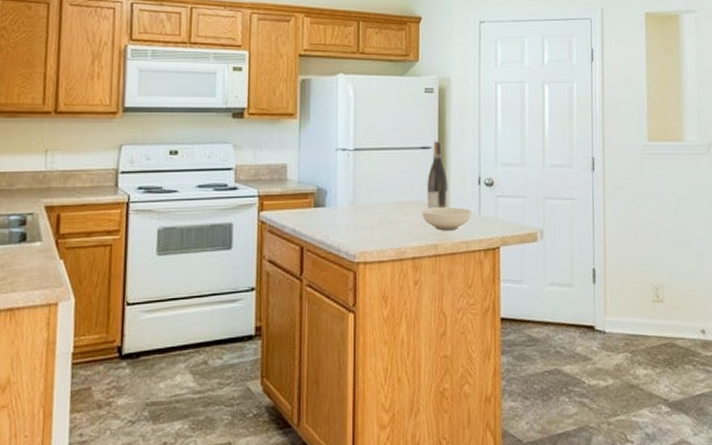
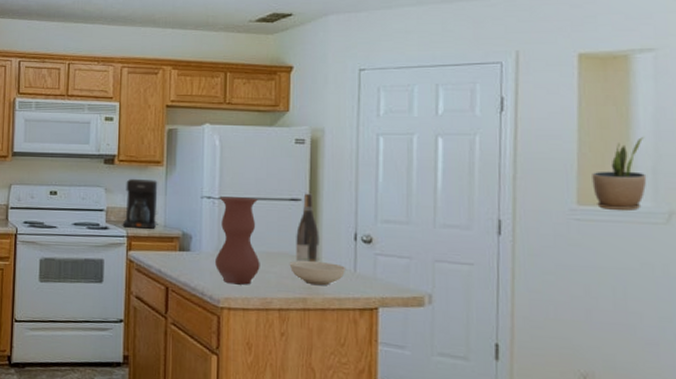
coffee maker: none [253,132,291,187] -> present [122,178,158,230]
vase: none [350,148,394,237] -> present [214,197,260,285]
potted plant: none [657,83,694,145] -> present [592,137,647,212]

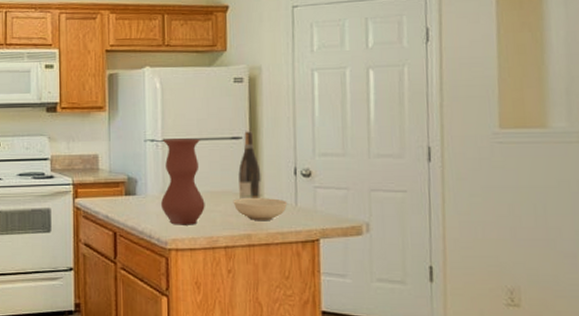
coffee maker: present [122,178,158,230] -> none [67,125,102,176]
potted plant: present [592,137,647,212] -> none [511,61,561,133]

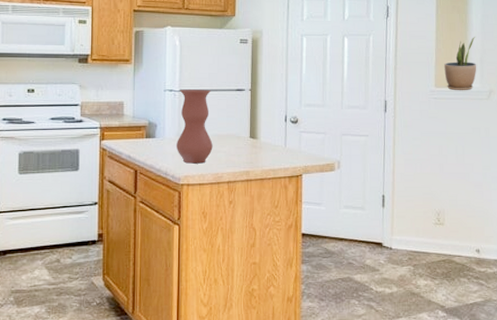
bowl: present [233,198,288,221] -> none [235,141,279,160]
wine bottle: present [238,131,262,200] -> none [241,84,259,142]
potted plant: none [511,61,561,133] -> present [444,37,477,91]

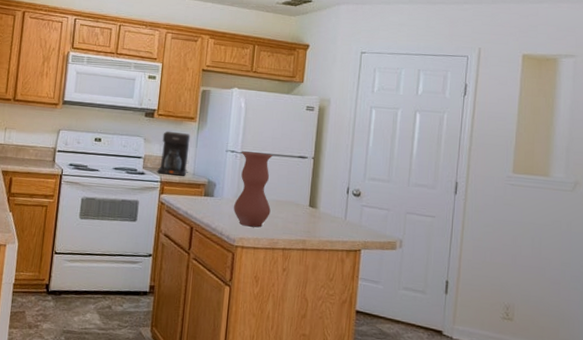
coffee maker: none [96,75,127,121] -> present [157,131,191,177]
potted plant: present [444,37,477,91] -> none [524,123,563,180]

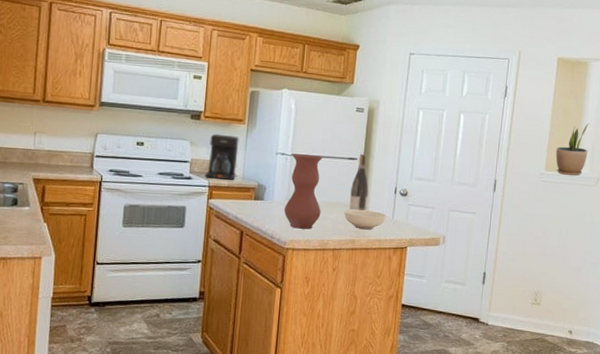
bowl: none [294,208,339,231] -> present [344,209,387,230]
wine bottle: none [300,152,320,211] -> present [349,153,369,212]
potted plant: none [524,123,563,180] -> present [556,123,590,177]

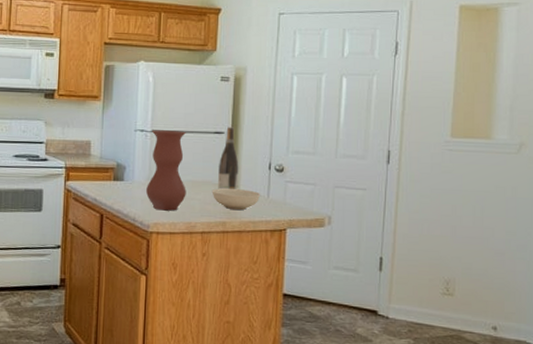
coffee maker: present [205,133,239,181] -> none [61,112,95,161]
potted plant: present [556,123,590,177] -> none [463,80,506,143]

